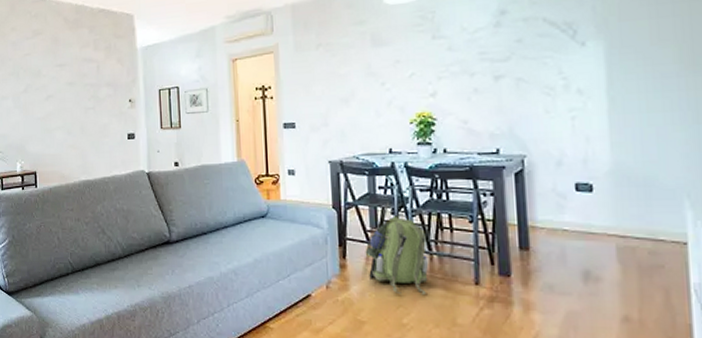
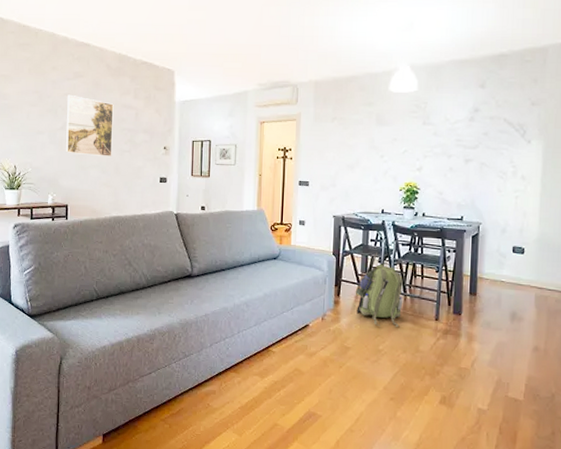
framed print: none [28,54,77,117] -> present [66,94,114,157]

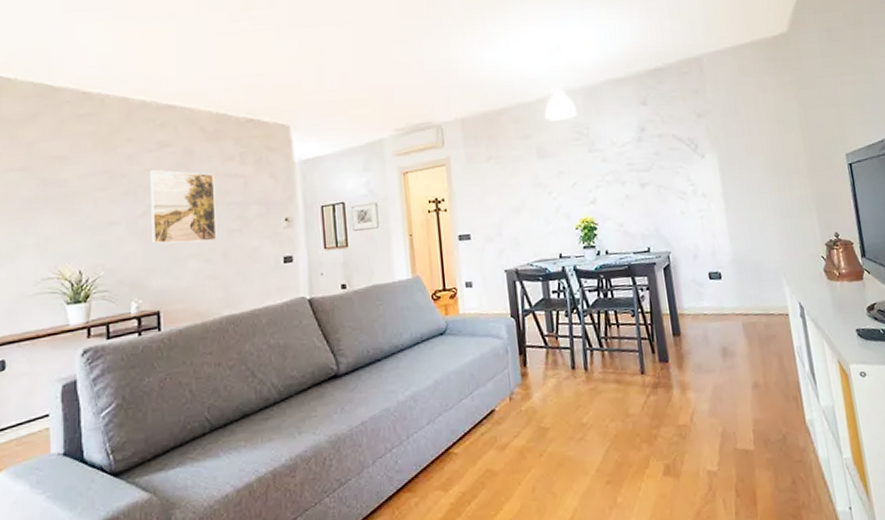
backpack: present [355,252,403,328] -> none [544,305,602,394]

